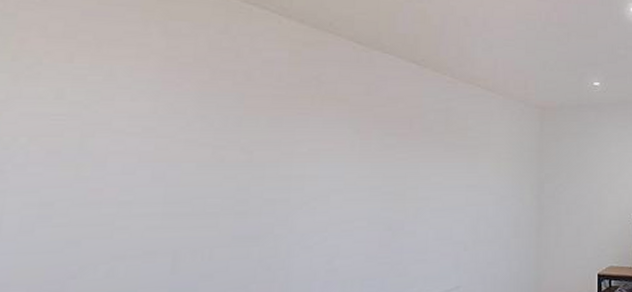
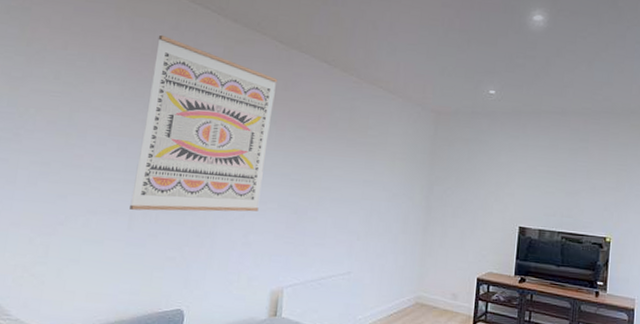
wall art: none [173,40,358,248] -> present [130,34,278,212]

